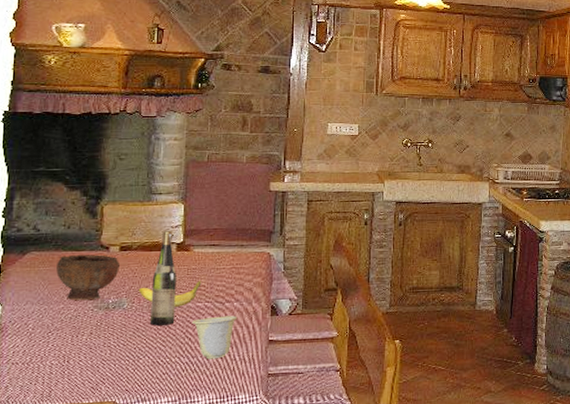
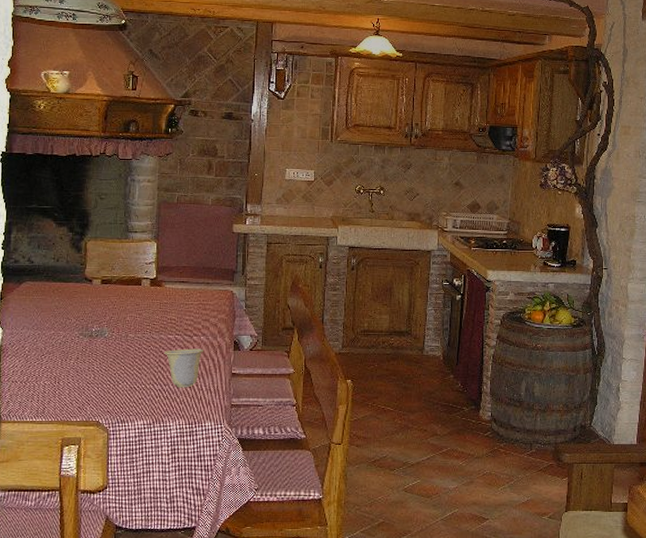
bowl: present [56,254,121,300] -> none [48,285,102,327]
banana: present [139,281,202,307] -> none [118,315,172,338]
wine bottle: present [150,230,176,326] -> none [128,266,150,354]

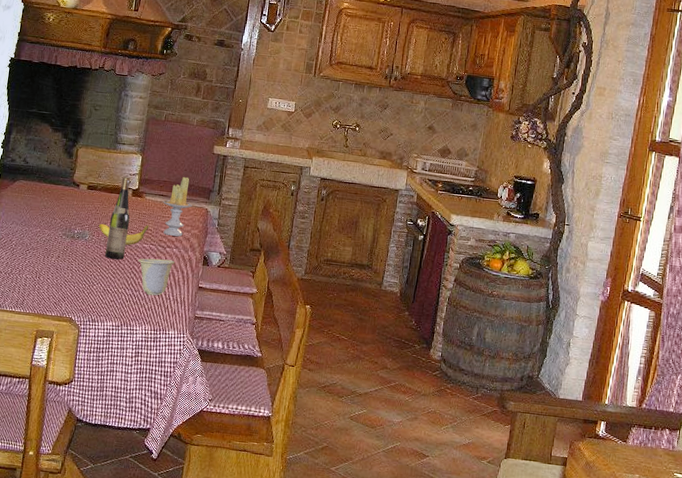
banana: none [118,315,172,338] -> present [99,223,149,245]
wine bottle: none [128,266,150,354] -> present [105,176,130,260]
candle: none [183,259,217,323] -> present [162,176,193,237]

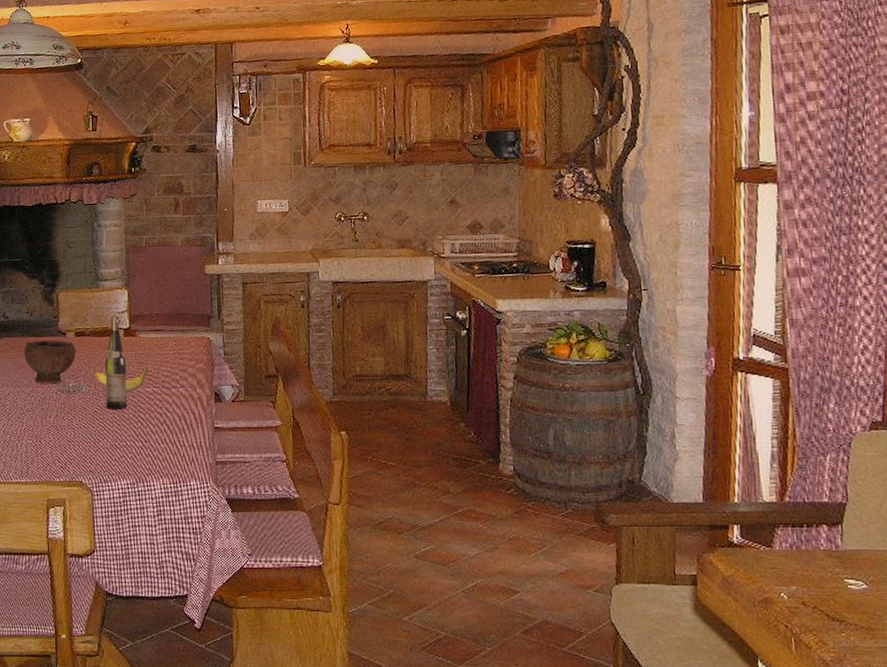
bowl: none [37,187,87,228] -> present [24,339,77,383]
cup: present [137,258,175,296] -> none [142,401,184,444]
candle: present [162,176,193,237] -> none [158,305,193,374]

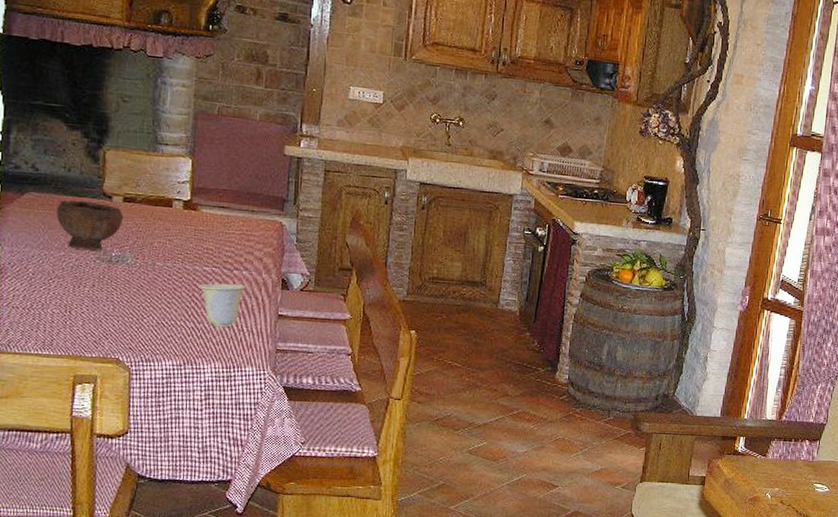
banana: present [94,366,149,392] -> none [143,243,209,269]
wine bottle: present [104,316,128,410] -> none [155,185,183,287]
cup: none [142,401,184,444] -> present [198,283,247,328]

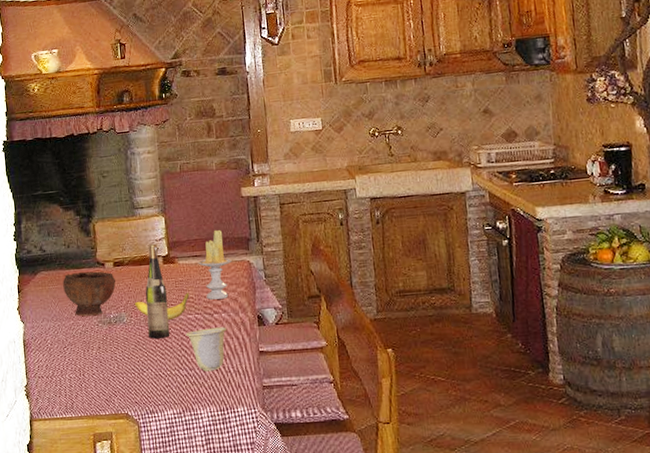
banana: none [143,243,209,269] -> present [135,293,190,320]
wine bottle: none [155,185,183,287] -> present [145,243,170,339]
candle: none [223,183,264,256] -> present [197,229,233,300]

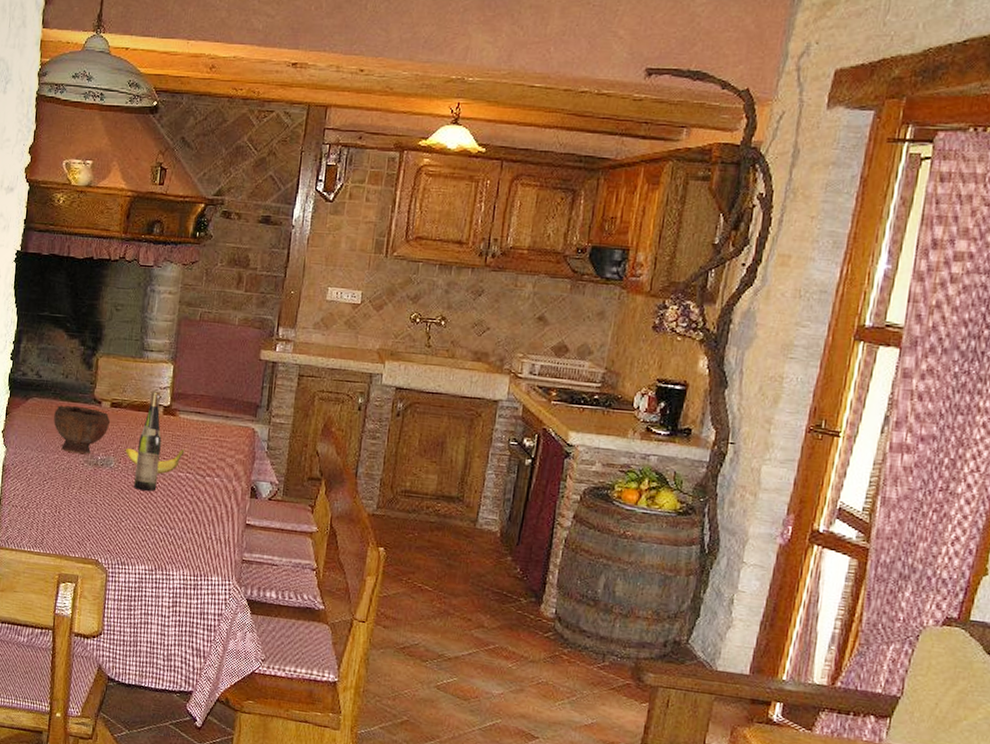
cup: present [185,327,227,372] -> none [172,489,217,535]
candle: present [197,229,233,300] -> none [199,389,237,463]

